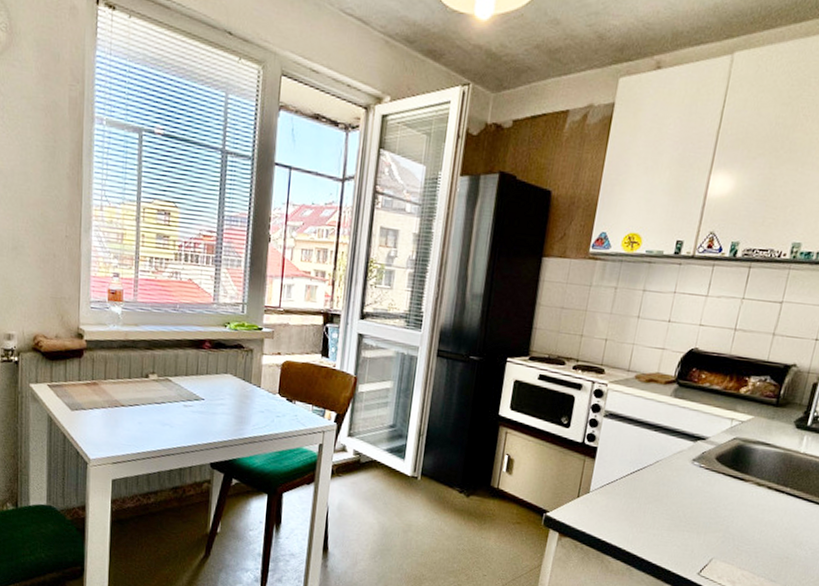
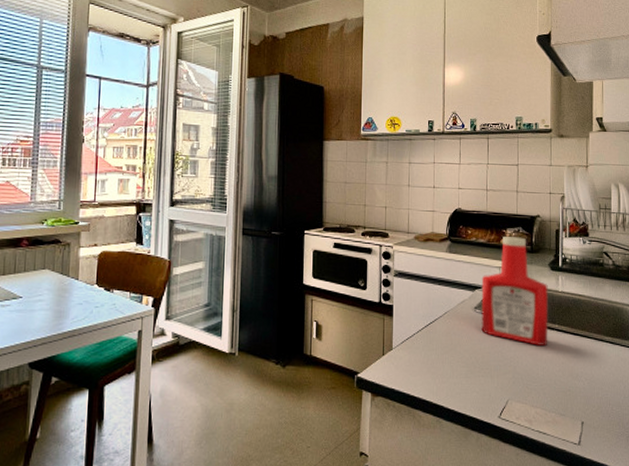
ketchup bottle: none [696,385,788,509] -> present [481,237,548,347]

